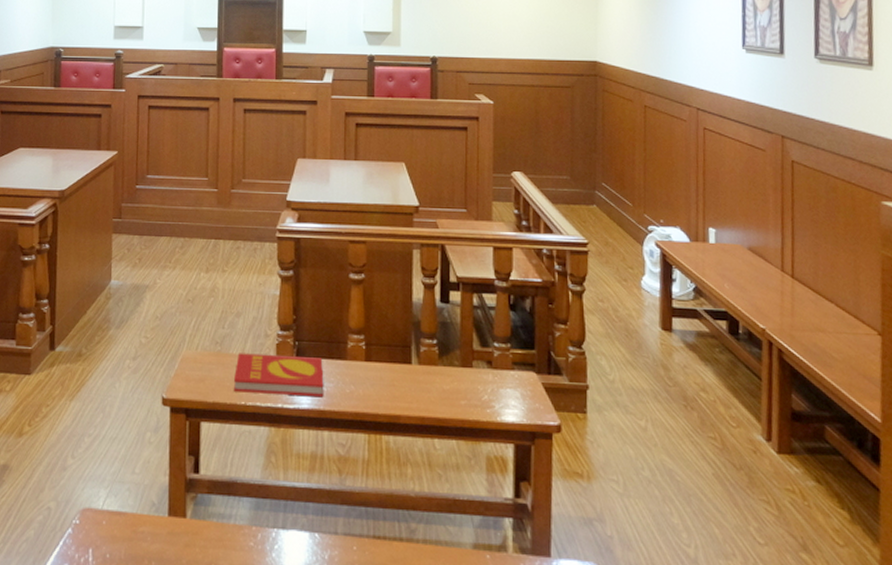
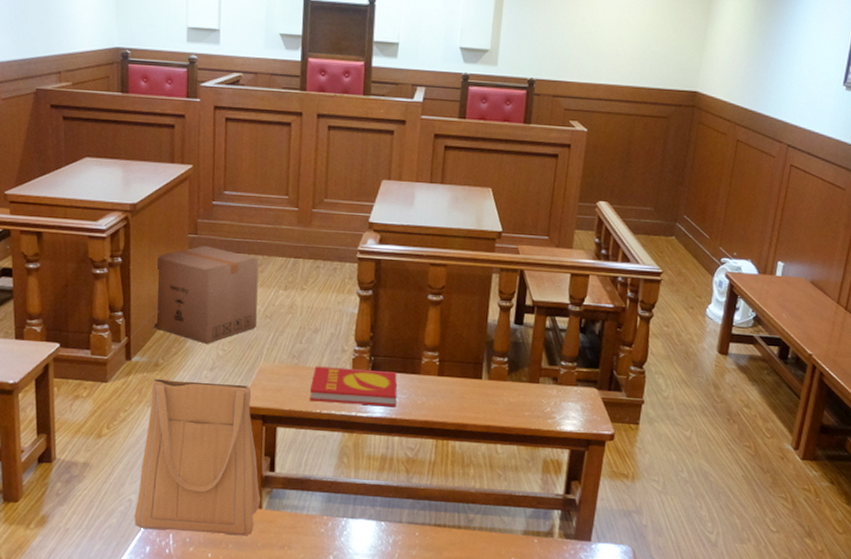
shopping bag: none [52,369,186,552] -> present [134,378,261,536]
cardboard box: none [77,229,181,331] -> present [153,245,259,344]

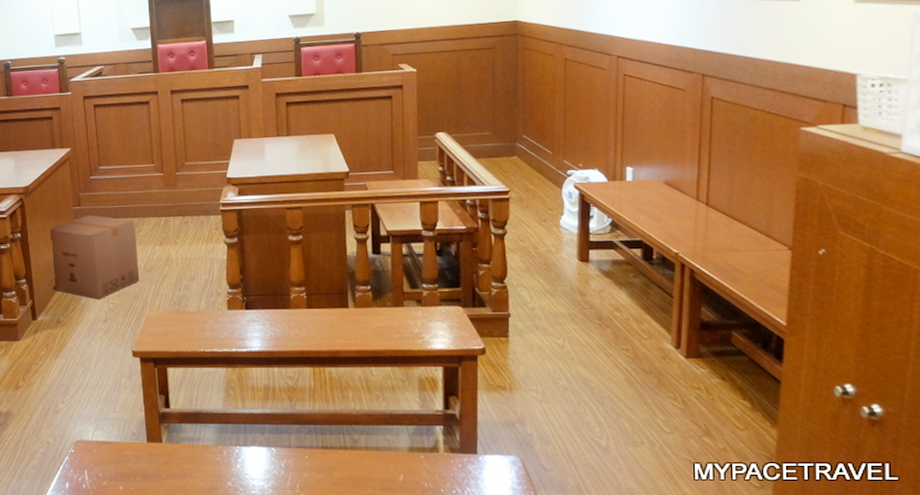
shopping bag: present [134,378,261,536] -> none [52,332,161,469]
book: present [309,366,398,407] -> none [192,308,272,342]

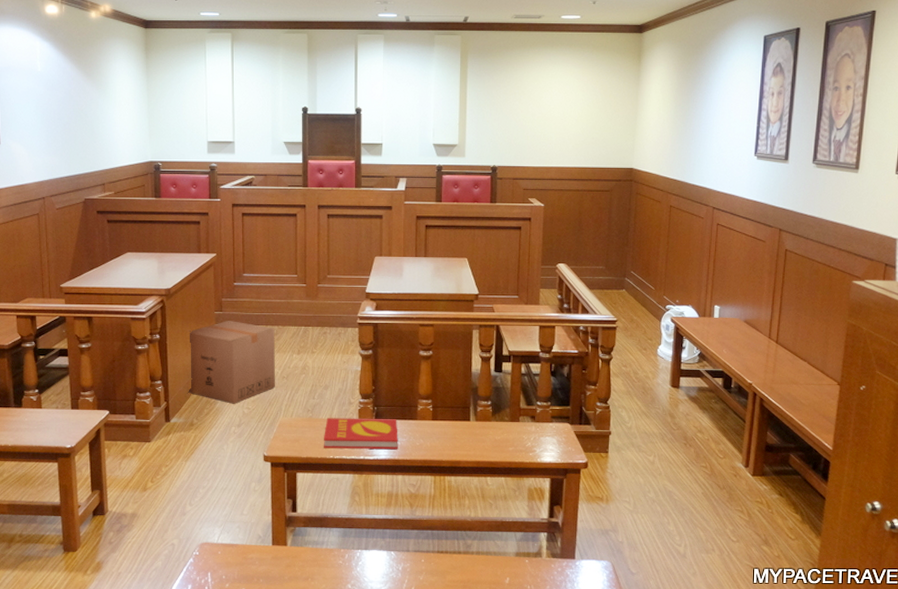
book: none [192,308,272,342] -> present [323,418,398,450]

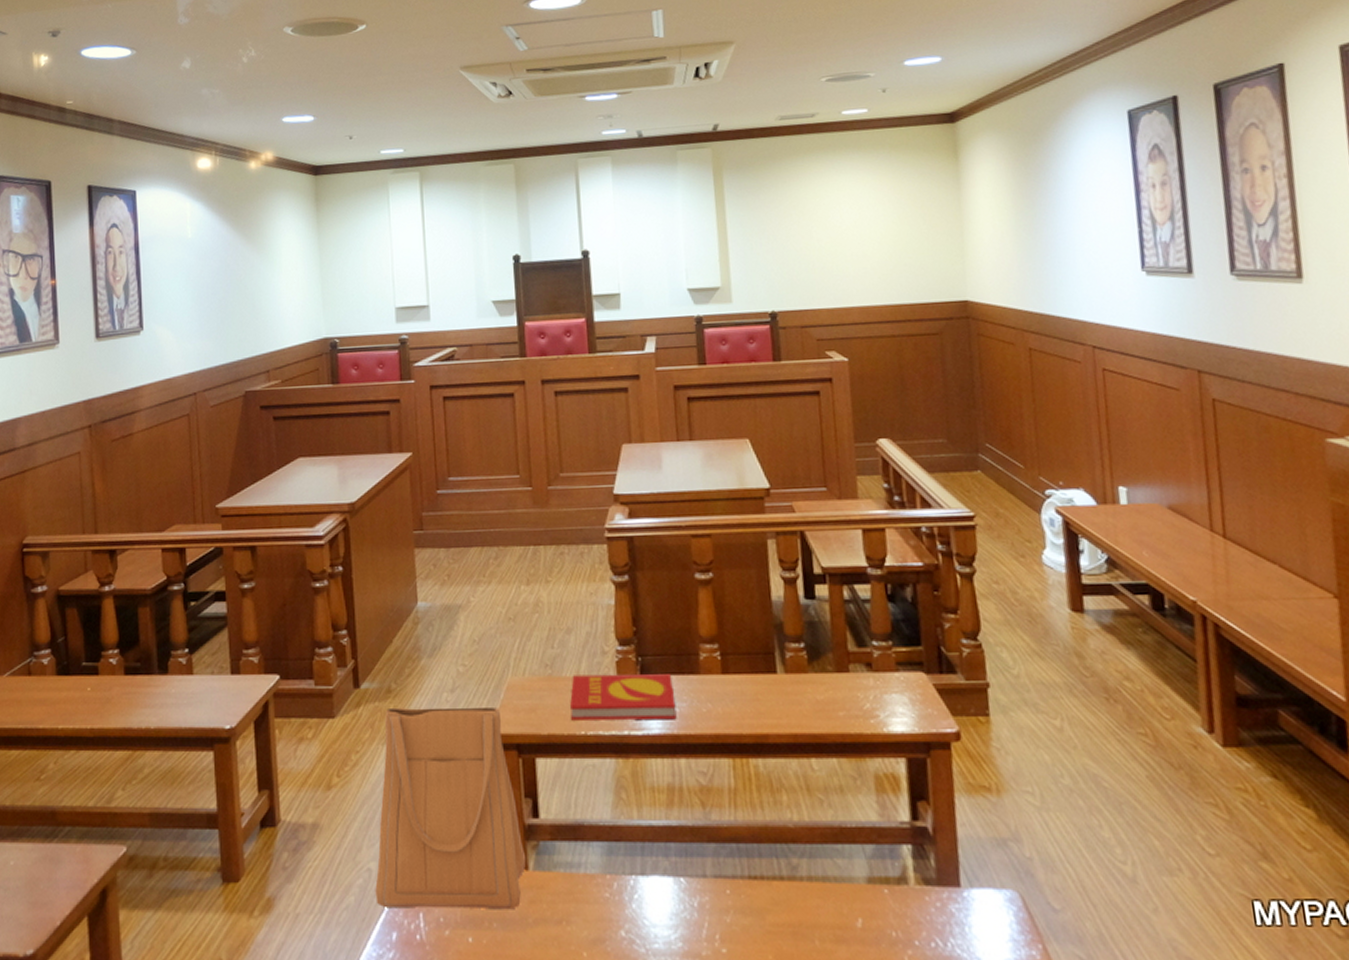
shopping bag: none [177,436,286,571] -> present [375,706,527,910]
cardboard box: present [188,320,275,404] -> none [380,541,499,660]

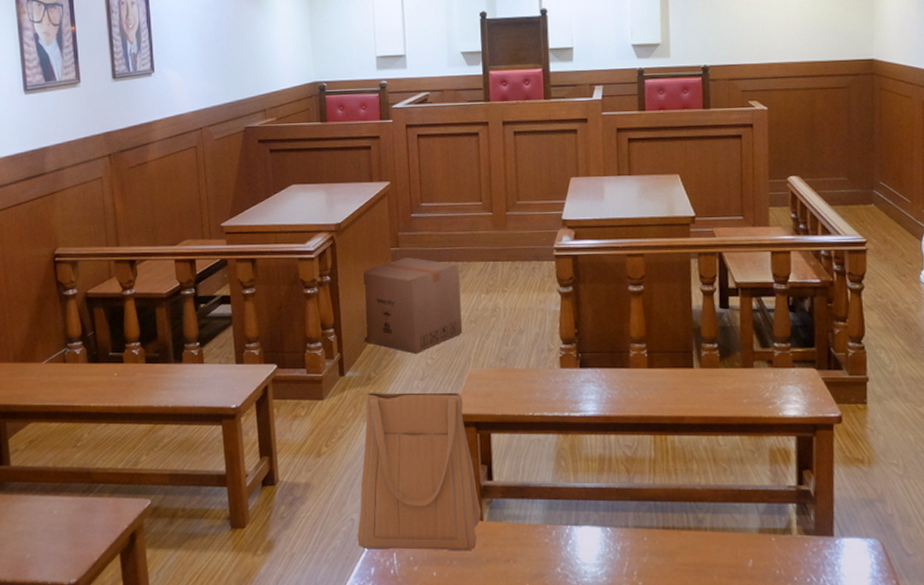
cardboard box: none [380,541,499,660] -> present [362,256,462,354]
book: present [570,673,677,721] -> none [520,367,609,405]

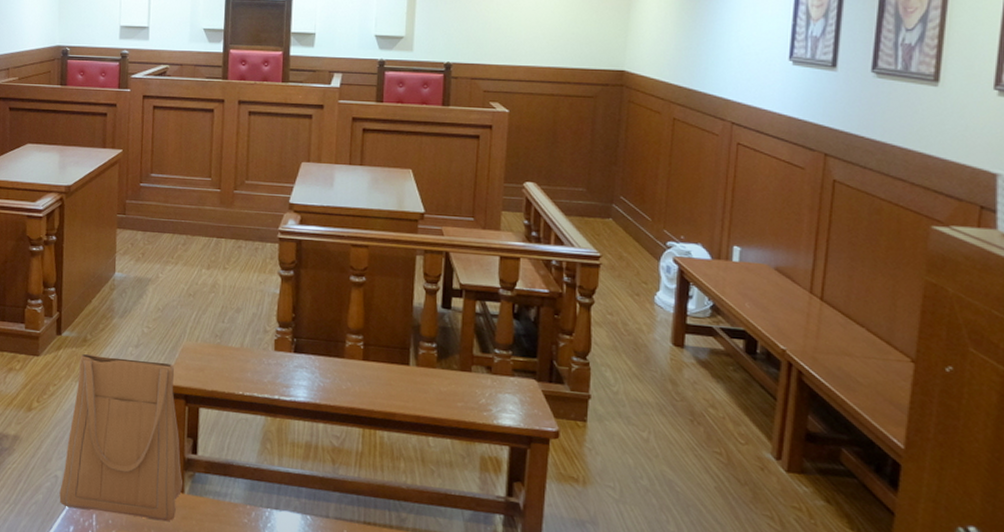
cardboard box: present [362,256,462,354] -> none [83,224,183,321]

